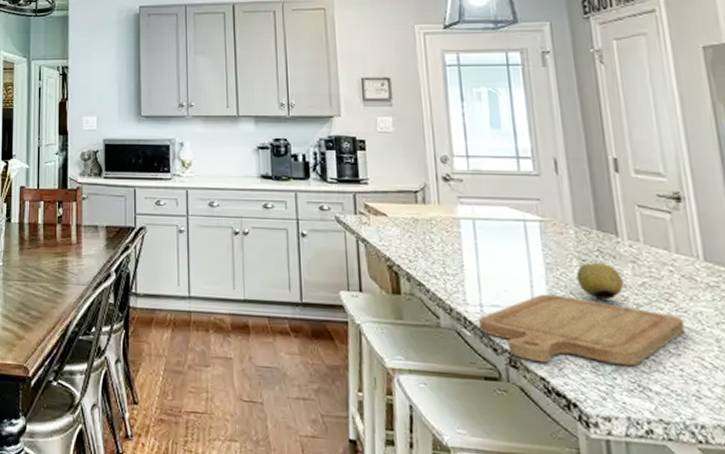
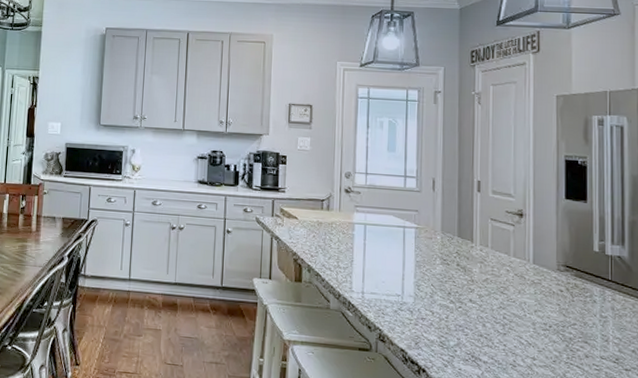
chopping board: present [479,293,686,367] -> none [360,285,512,342]
fruit: present [576,262,624,300] -> none [438,261,472,291]

